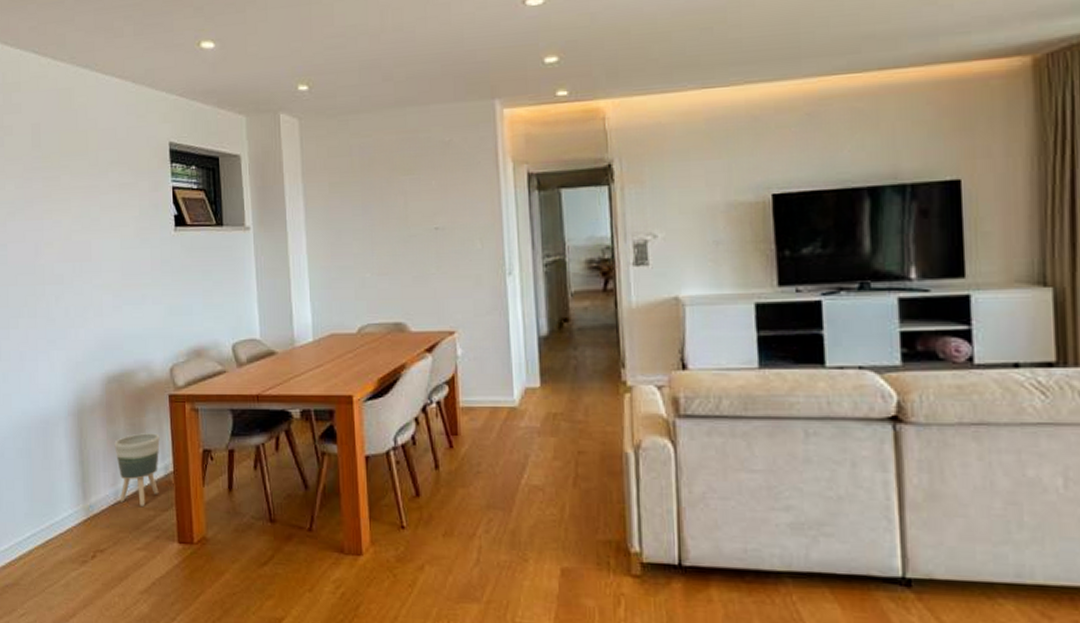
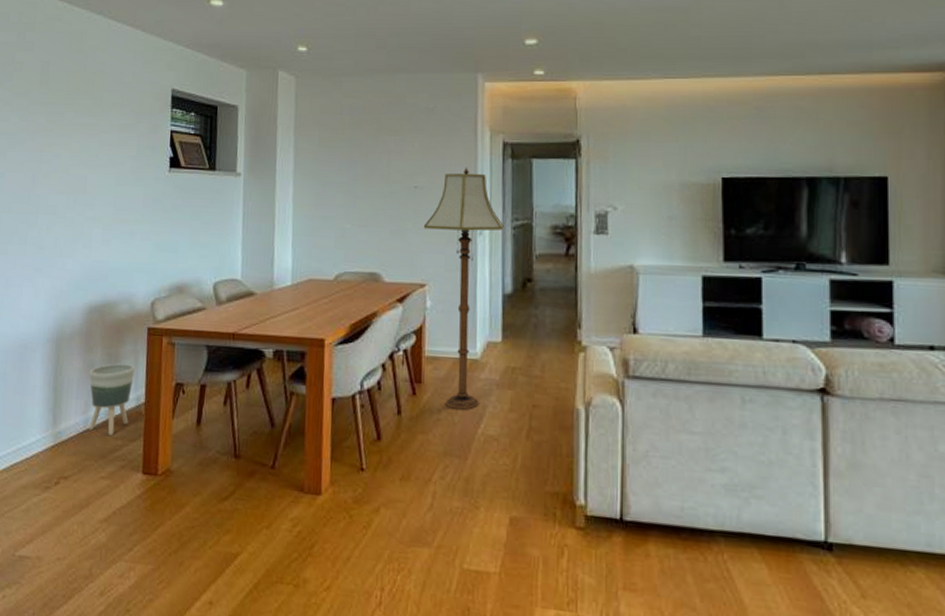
floor lamp: none [448,203,534,460] -> present [423,167,504,410]

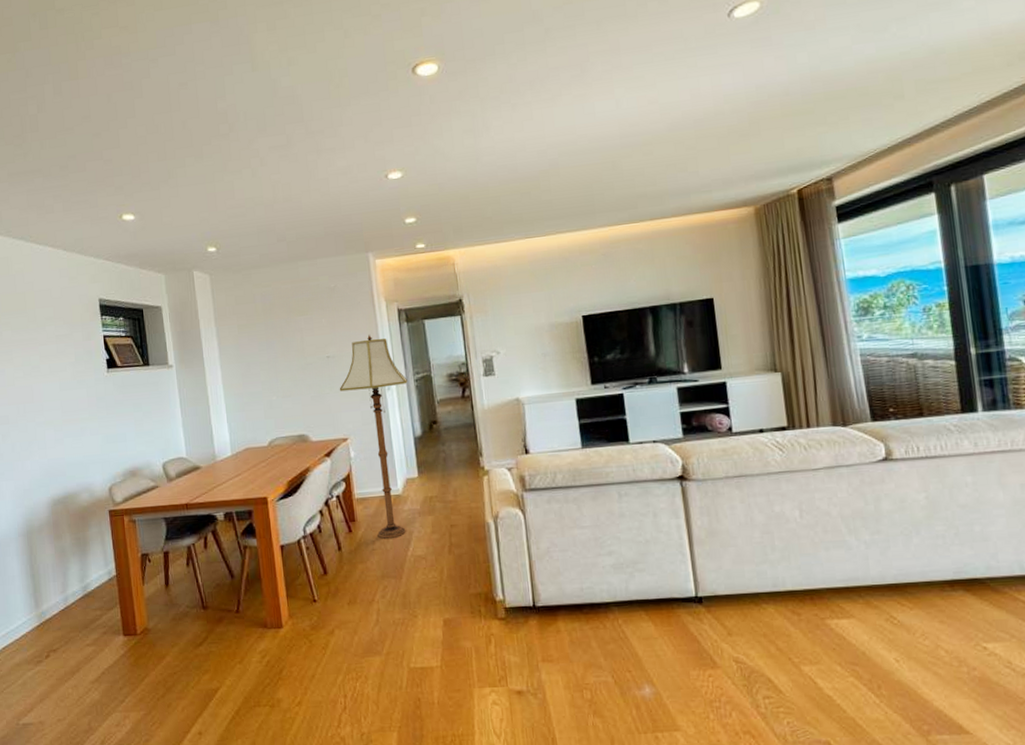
planter: present [89,363,135,437] -> none [62,544,104,609]

